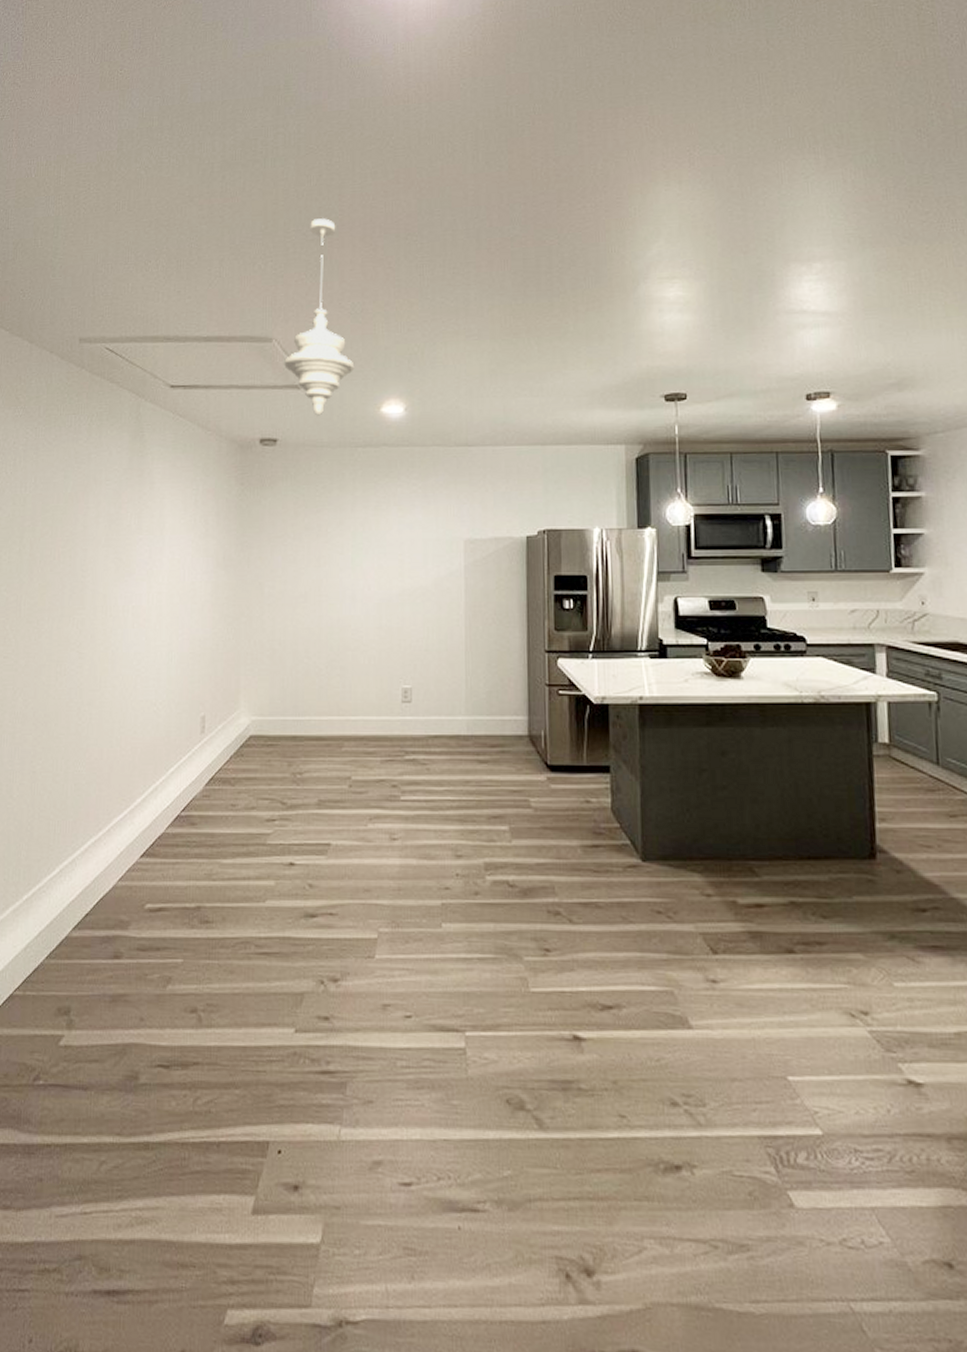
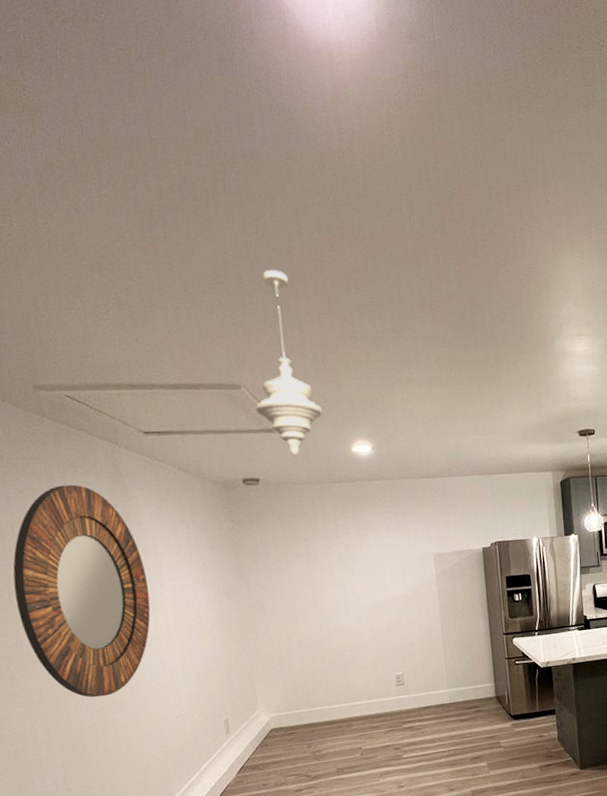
home mirror: none [24,437,149,670] -> present [13,484,151,698]

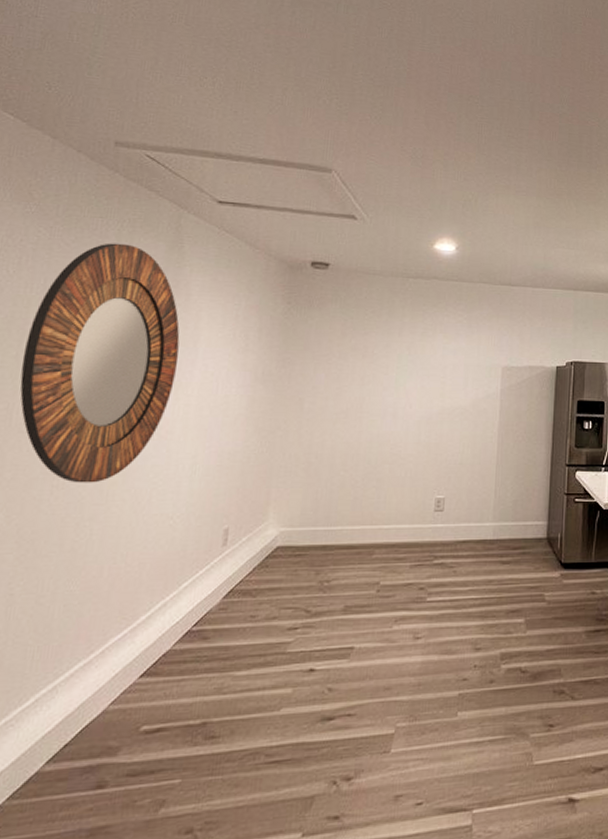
pendant light: present [256,270,323,457] -> none [342,67,412,246]

